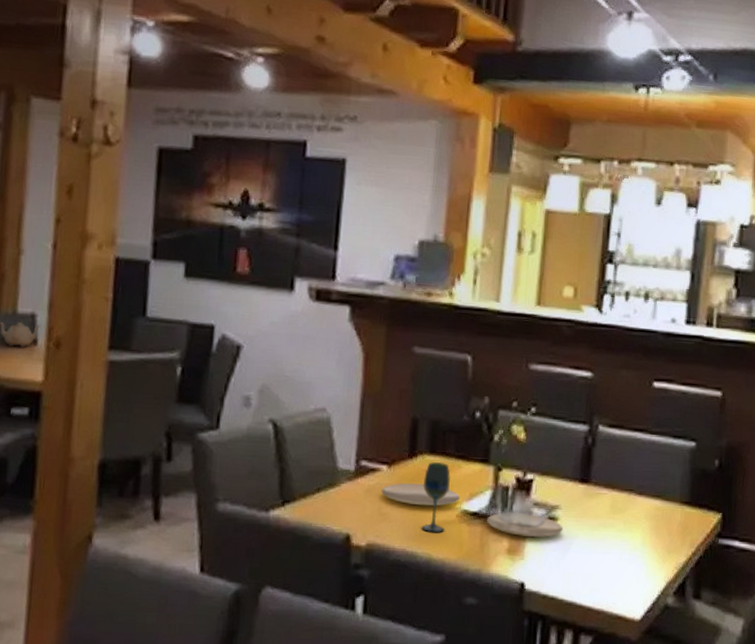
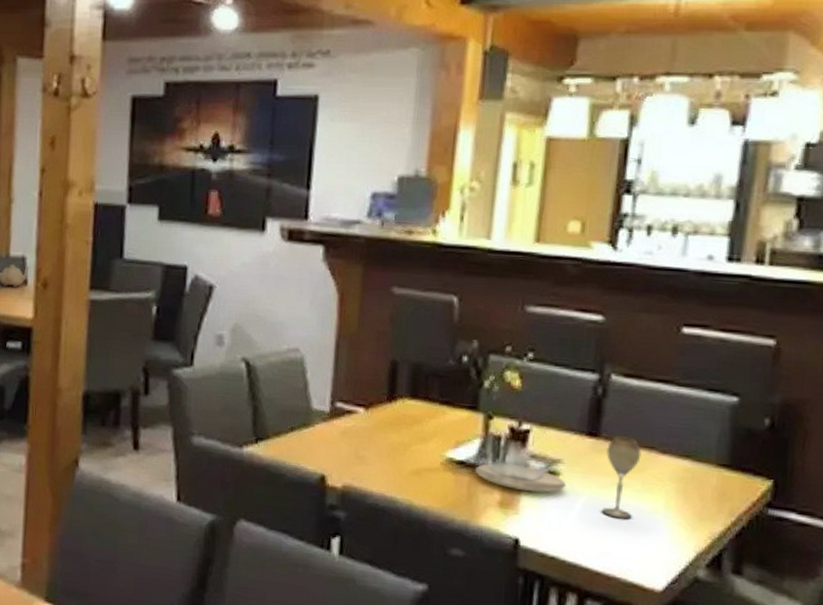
plate: present [382,482,461,507] -> none [358,426,445,452]
wineglass: present [422,461,451,533] -> none [402,406,435,480]
wineglass: none [592,480,623,557] -> present [602,435,642,519]

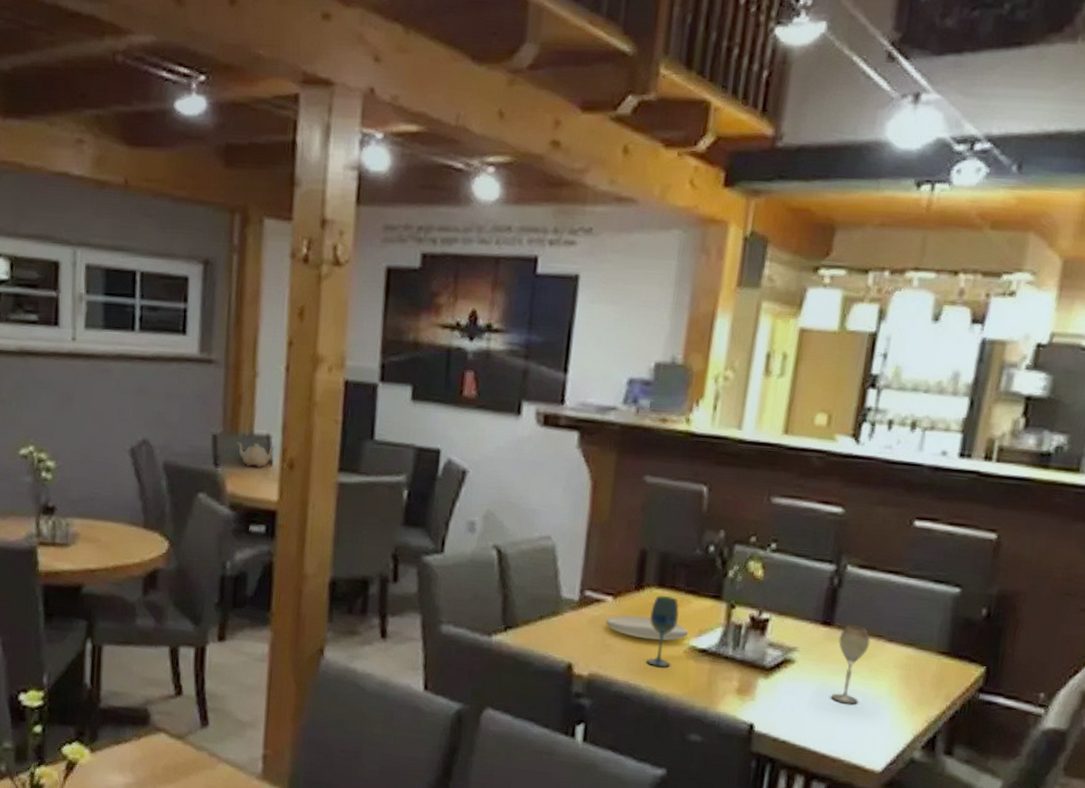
plate: none [358,426,445,452] -> present [606,615,689,641]
wineglass: none [402,406,435,480] -> present [647,595,680,668]
plate: present [474,463,566,493] -> none [715,651,800,680]

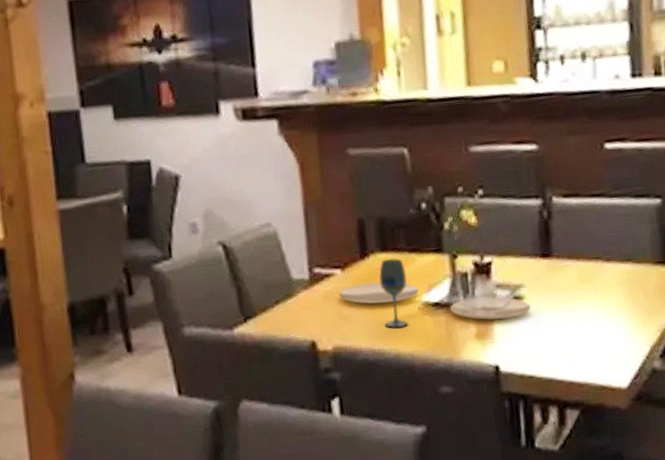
plate: none [715,651,800,680] -> present [449,296,531,320]
wineglass: present [831,624,871,705] -> none [559,251,591,329]

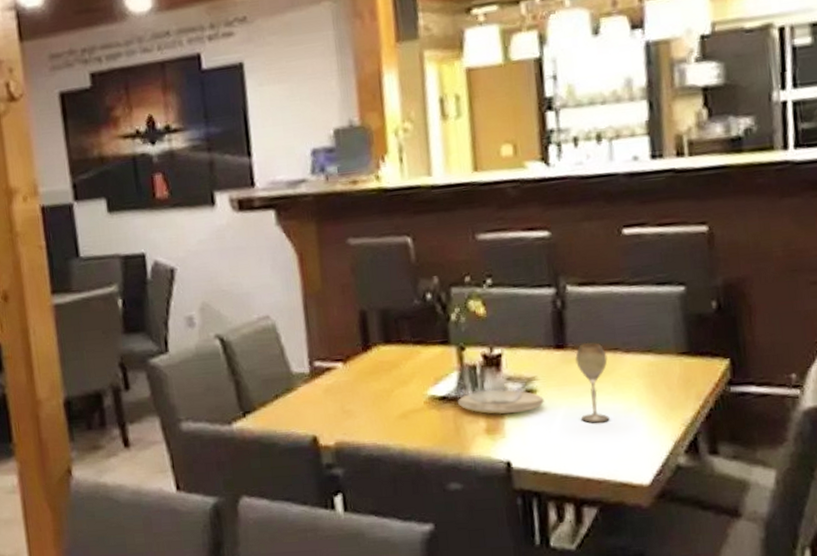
plate: present [339,282,419,305] -> none [341,375,425,399]
wineglass: present [379,257,408,329] -> none [382,350,414,424]
wineglass: none [559,251,591,329] -> present [574,342,610,424]

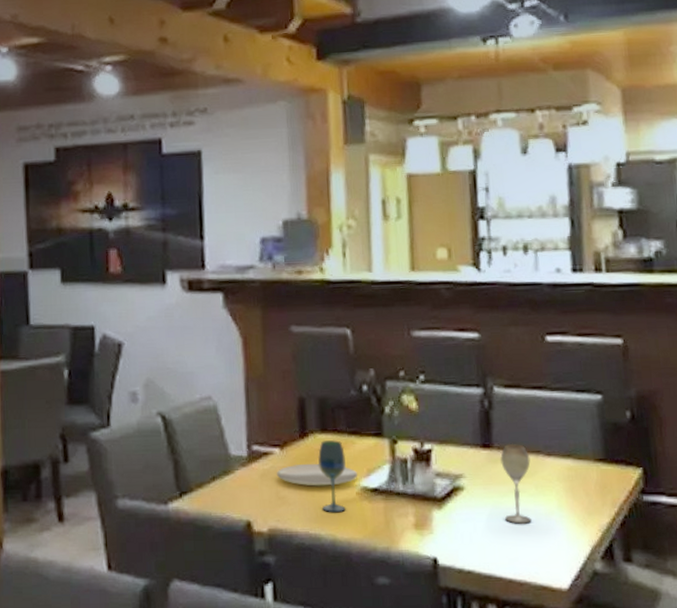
plate: none [341,375,425,399] -> present [277,463,358,487]
wineglass: none [382,350,414,424] -> present [318,439,346,513]
plate: present [457,389,544,414] -> none [388,485,470,509]

